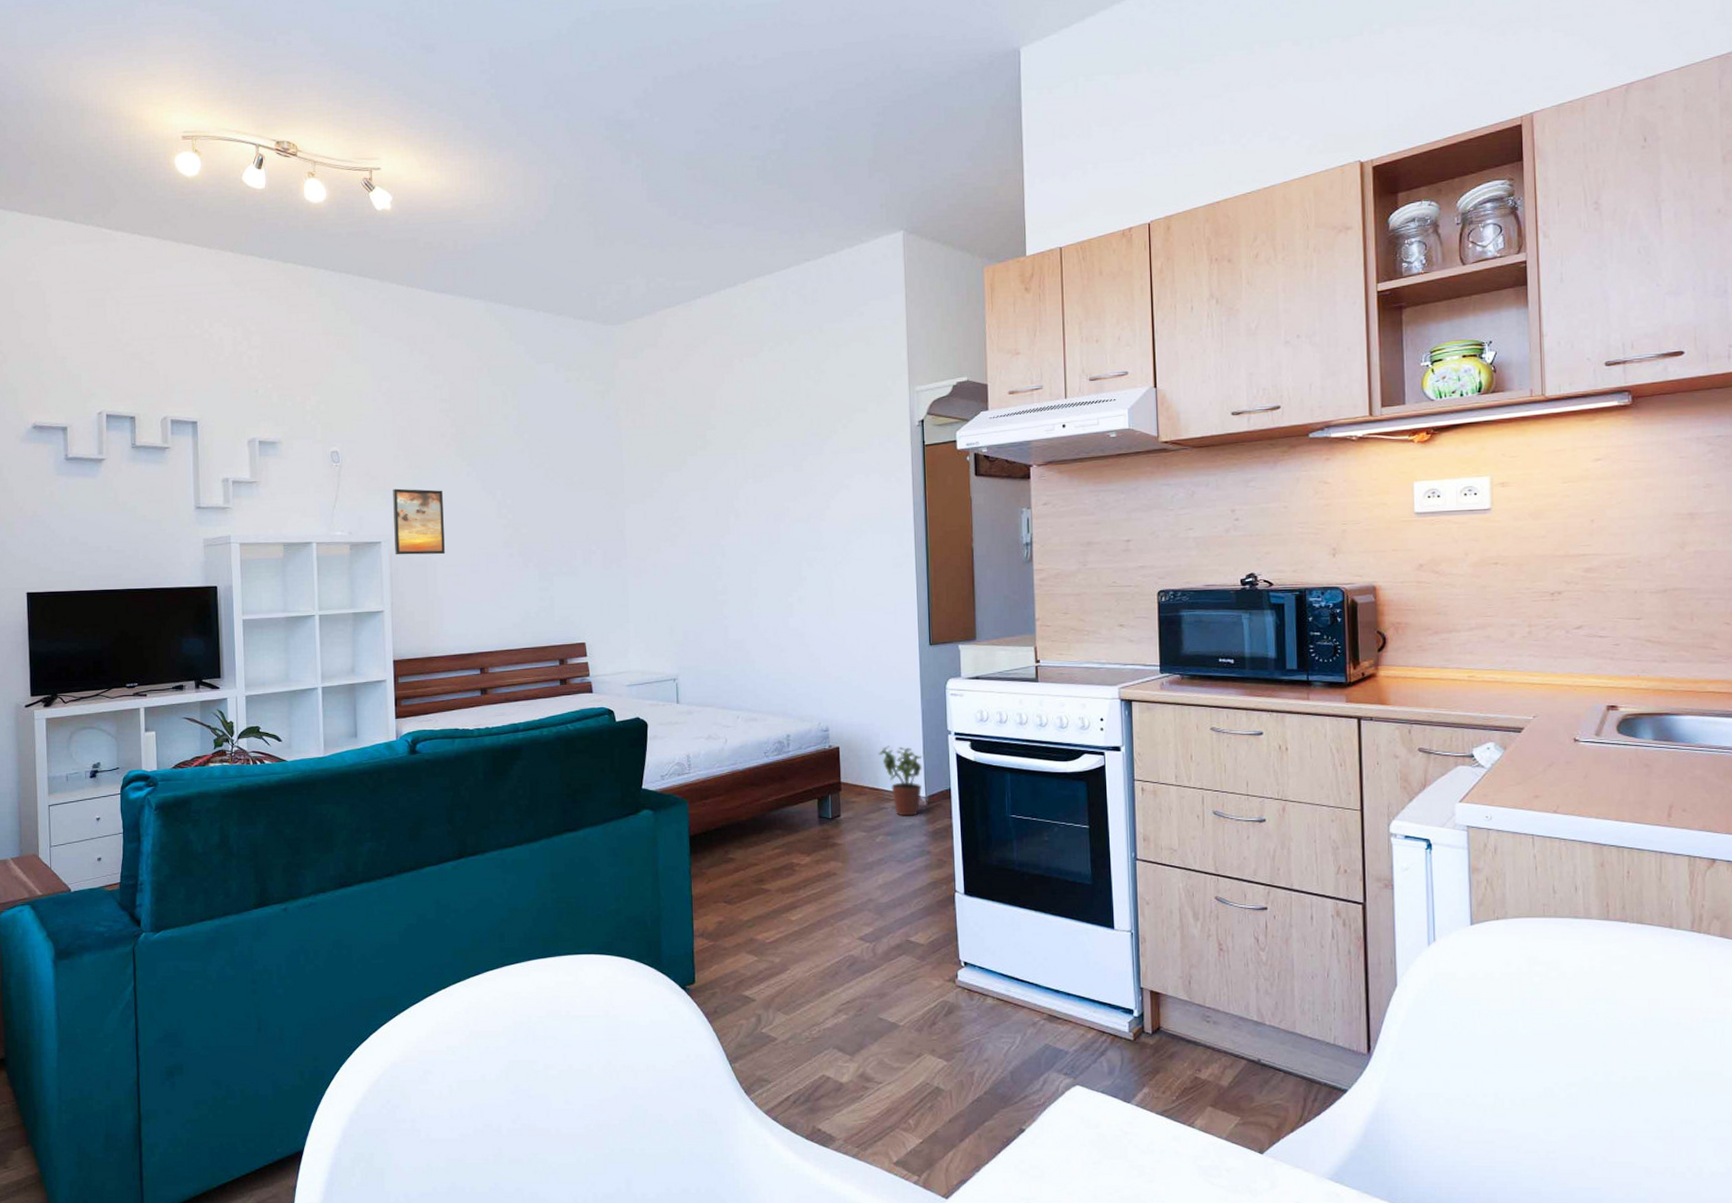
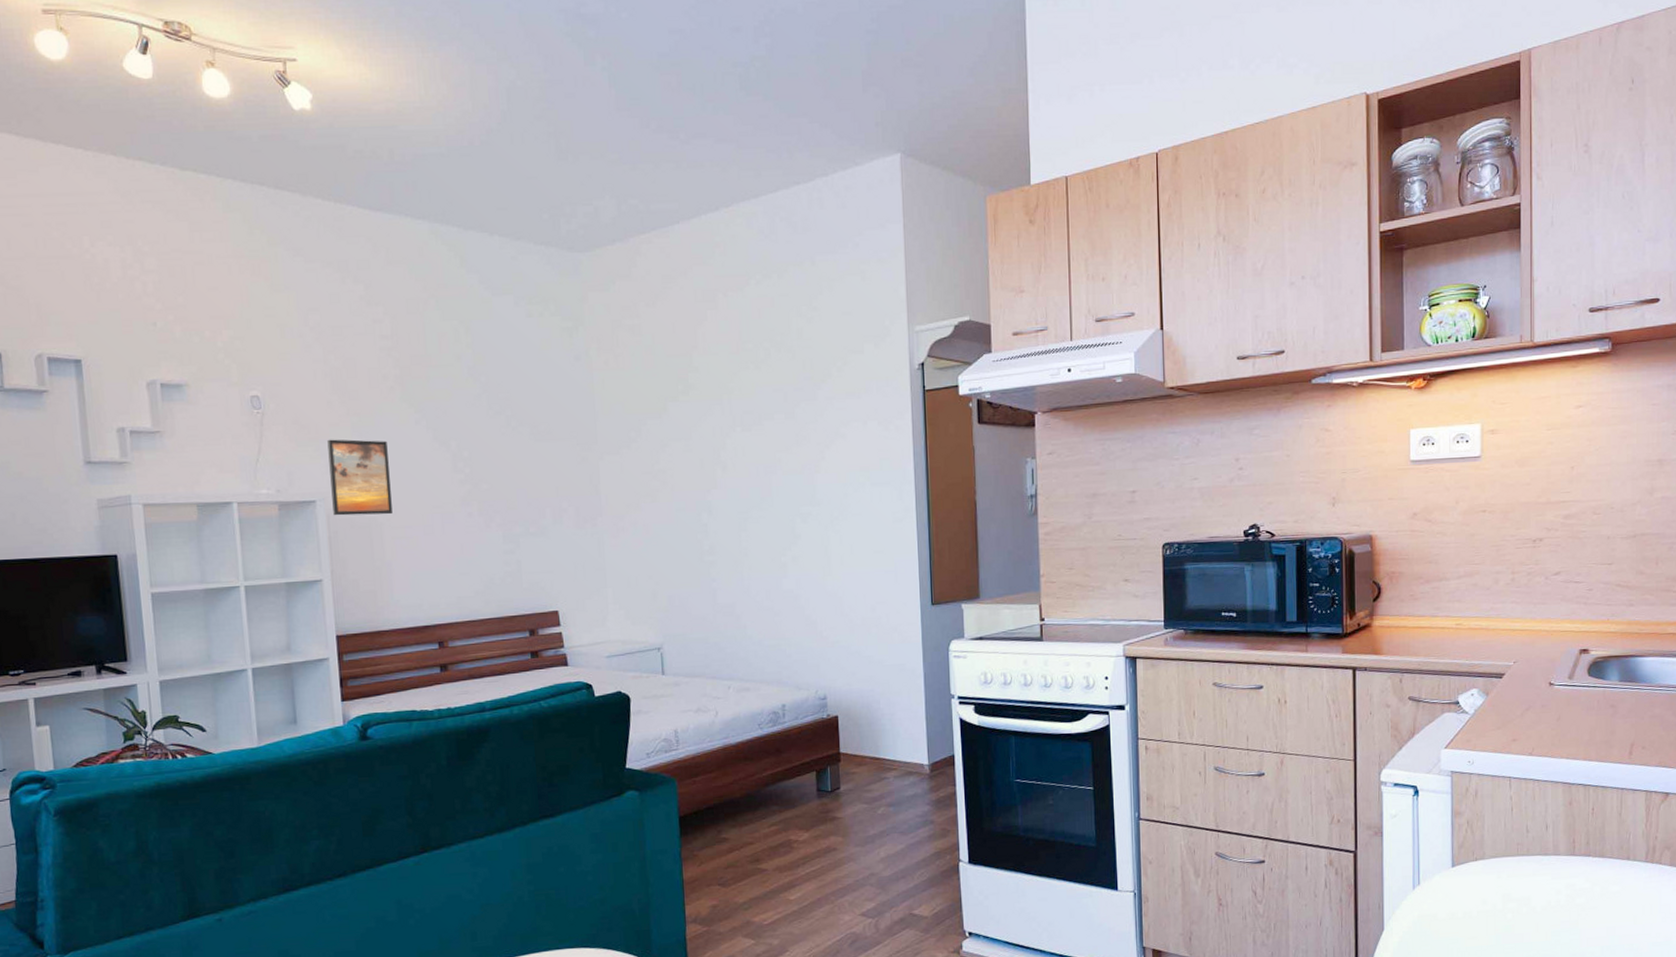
potted plant: present [878,745,923,816] -> none [879,712,925,786]

